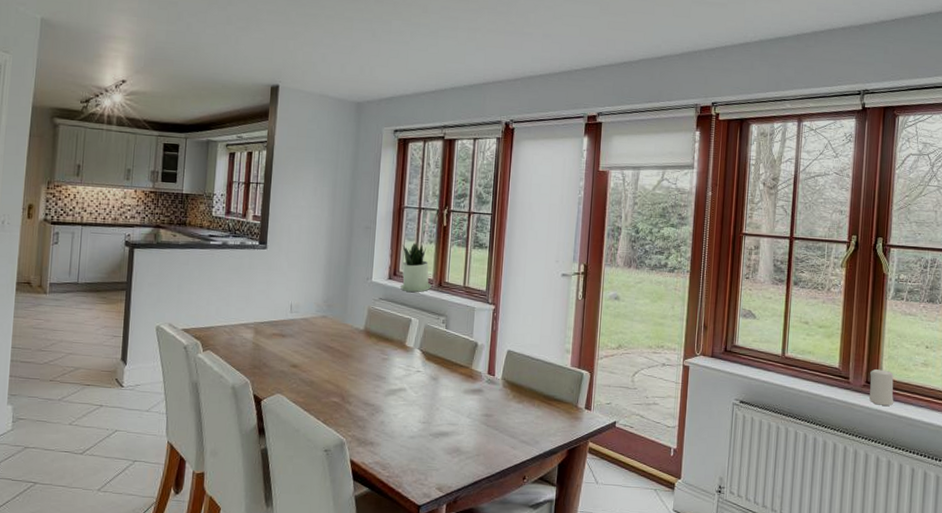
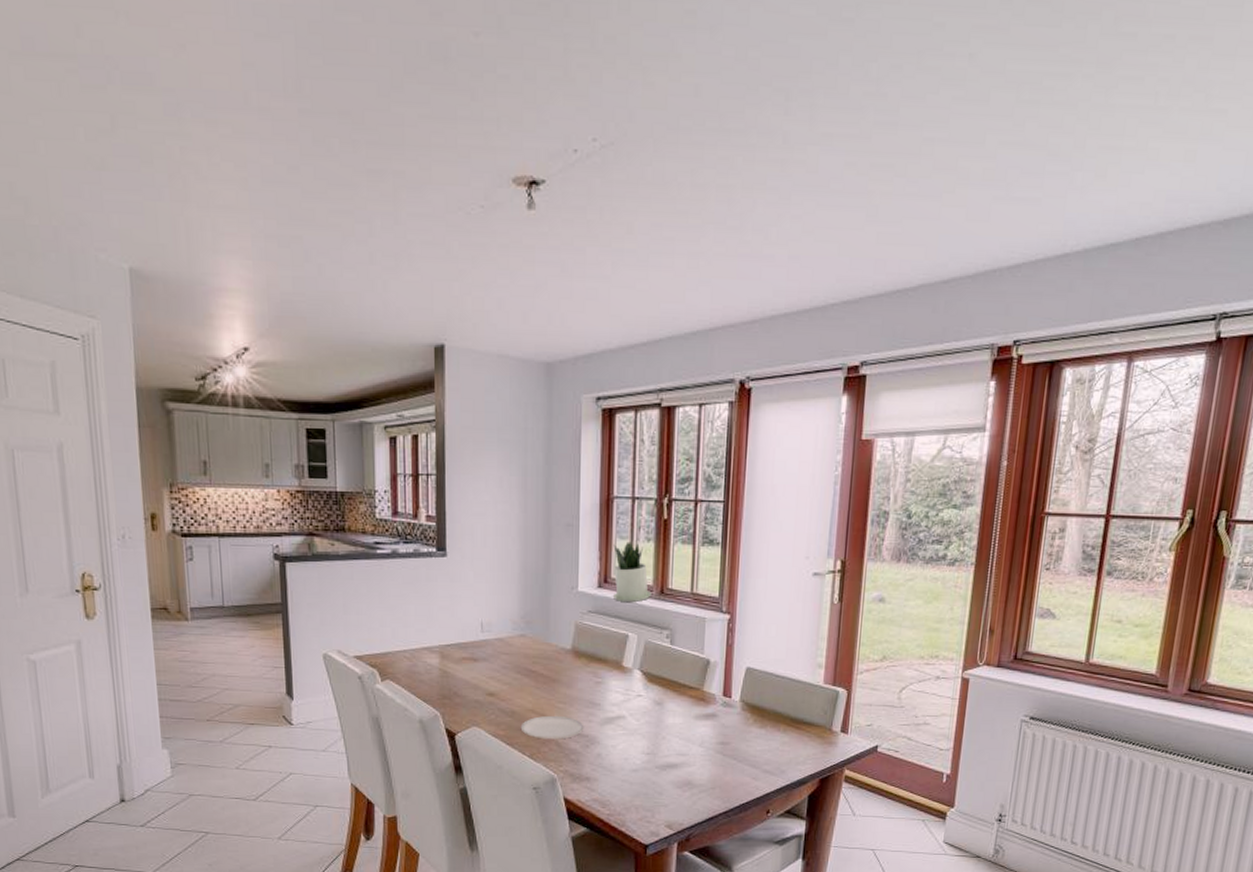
plate: none [317,386,371,408] -> present [520,715,584,740]
candle: present [869,369,894,406] -> none [1190,675,1224,717]

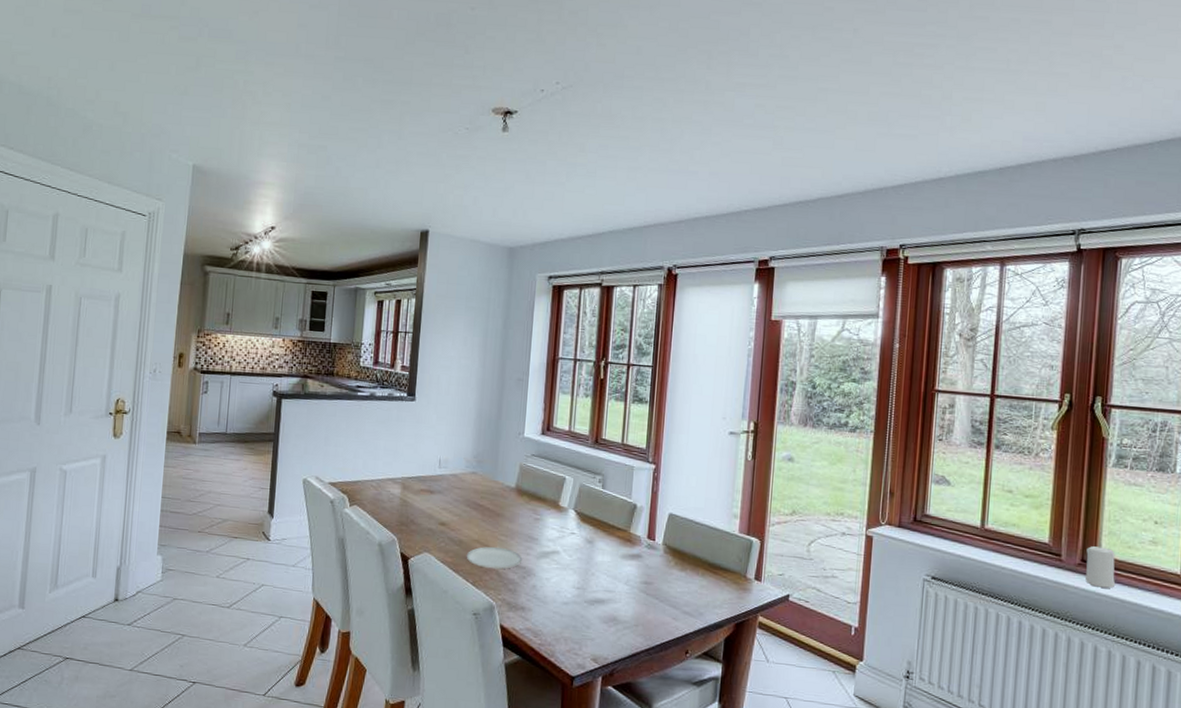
planter: present [613,541,652,602] -> none [554,396,588,449]
candle: none [1190,675,1224,717] -> present [1085,546,1116,588]

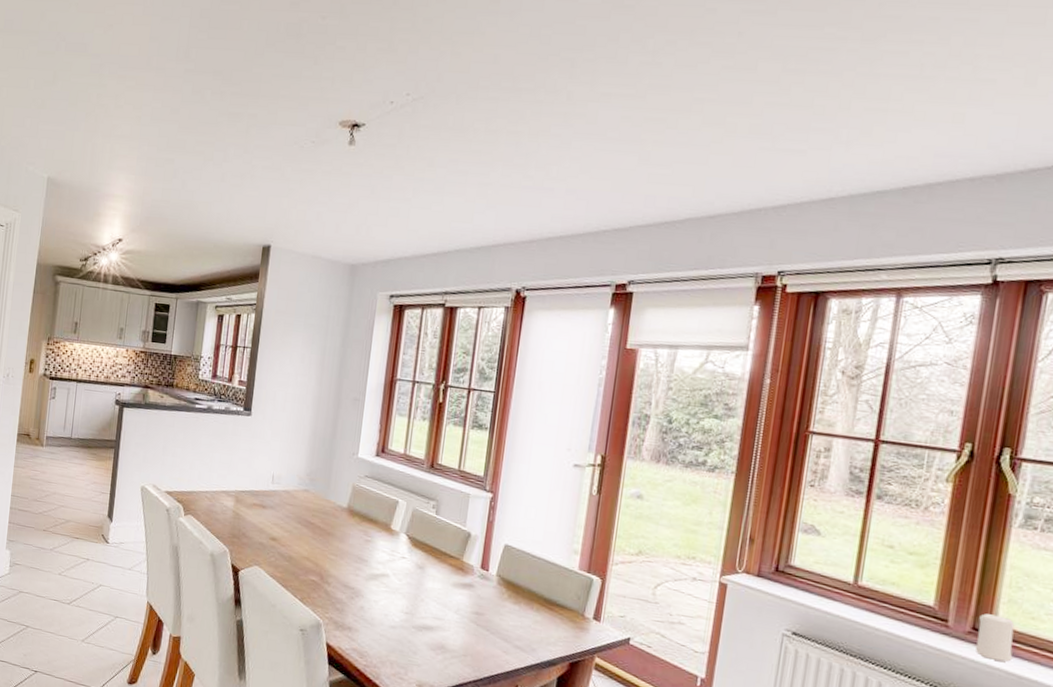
plate: present [466,546,523,570] -> none [295,564,352,589]

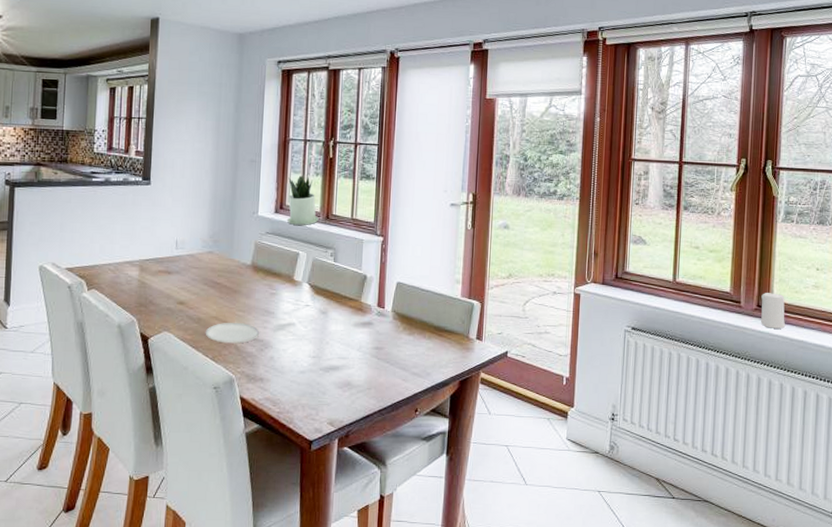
plate: none [295,564,352,589] -> present [205,322,260,344]
planter: none [388,419,423,473] -> present [287,175,319,225]

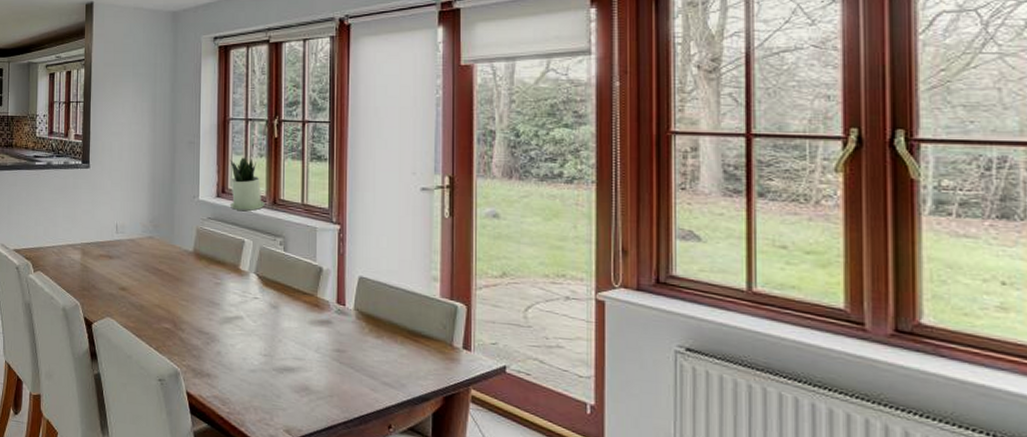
plate: present [205,322,260,344] -> none [148,311,205,335]
candle: present [761,293,786,329] -> none [901,313,950,366]

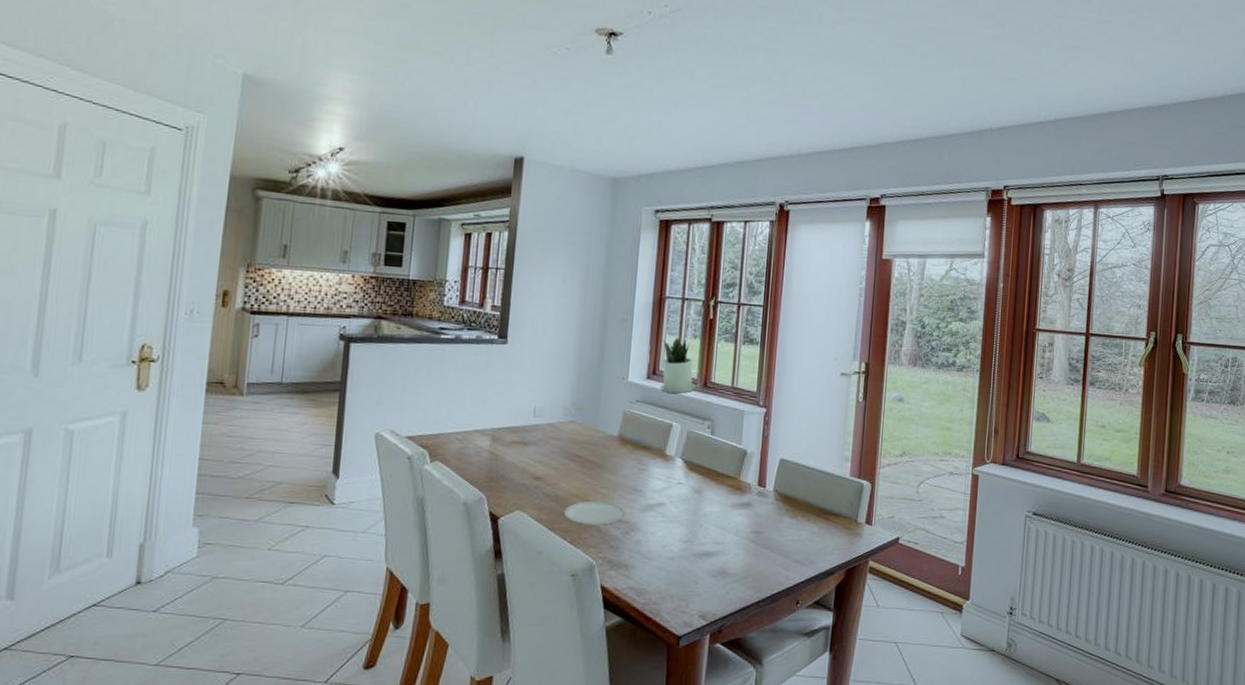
plate: none [148,311,205,335] -> present [563,501,626,526]

